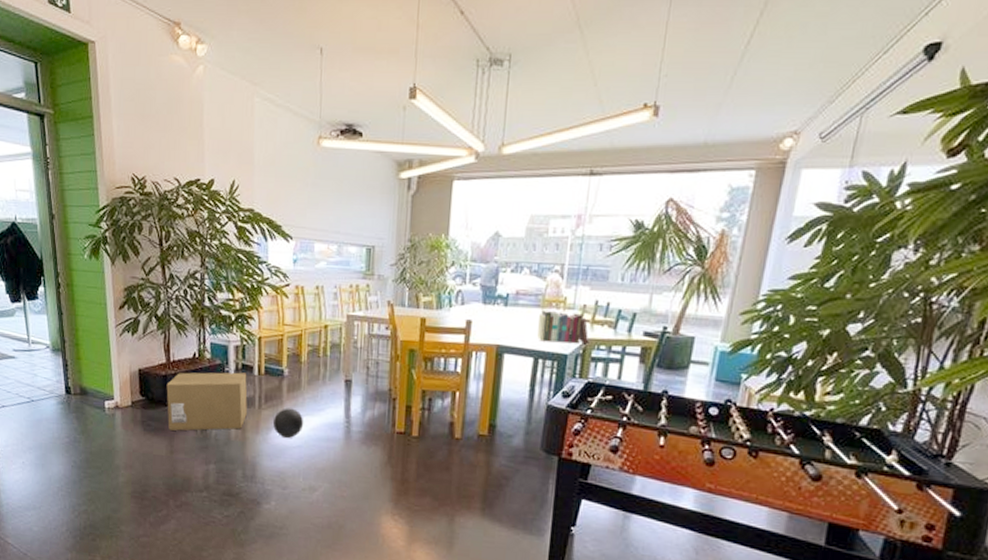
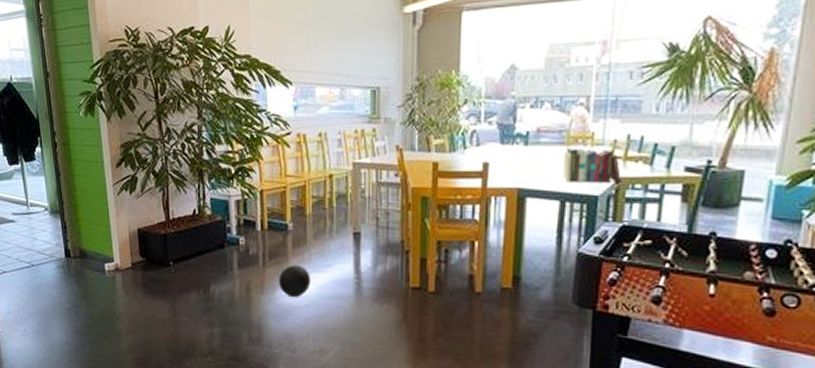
box: present [166,372,248,431] -> none [166,228,251,293]

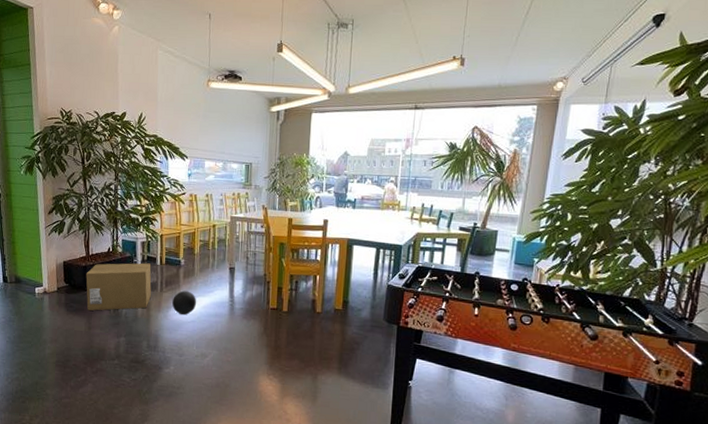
box: none [166,228,251,293] -> present [86,263,152,311]
books: present [563,147,621,184] -> none [379,211,418,237]

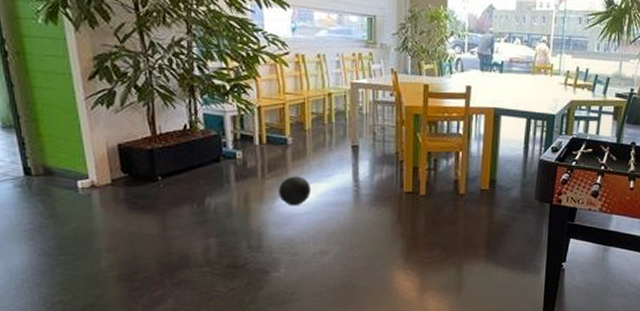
box: present [86,263,152,311] -> none [153,143,249,208]

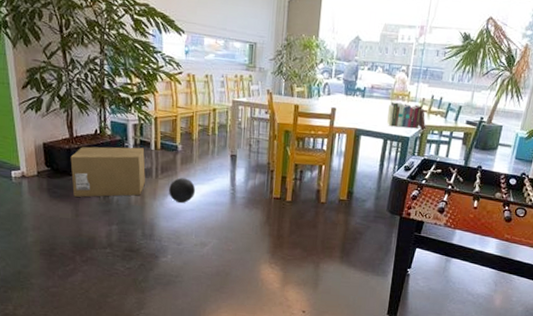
box: none [153,143,249,208] -> present [70,146,146,198]
books: none [529,75,572,105] -> present [387,101,426,129]

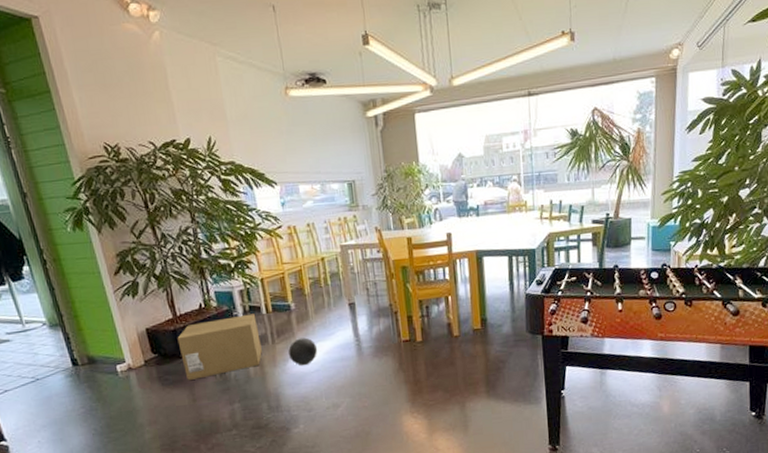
books: present [387,101,426,129] -> none [507,213,550,242]

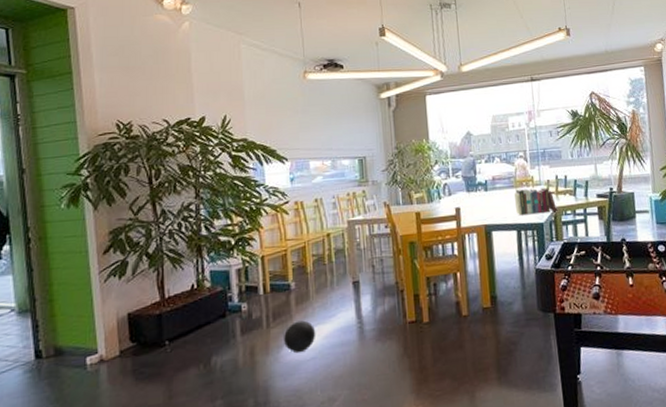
box: present [177,313,262,381] -> none [161,294,254,374]
books: none [507,213,550,242] -> present [514,187,557,216]

